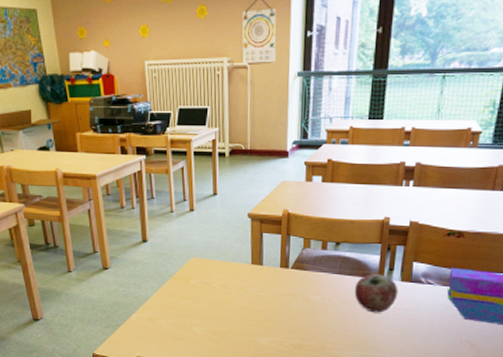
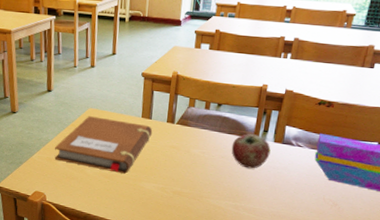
notebook: none [156,267,265,329] -> present [54,116,153,174]

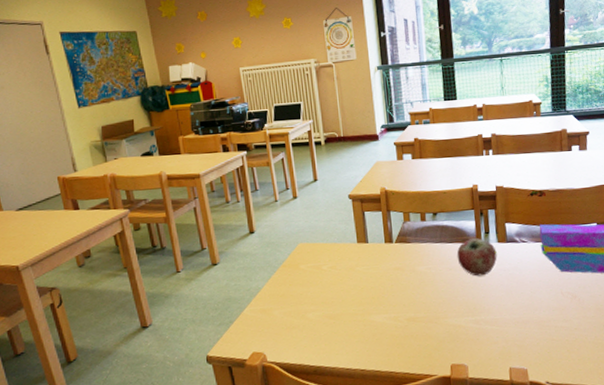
notebook: present [54,116,153,174] -> none [268,250,372,311]

